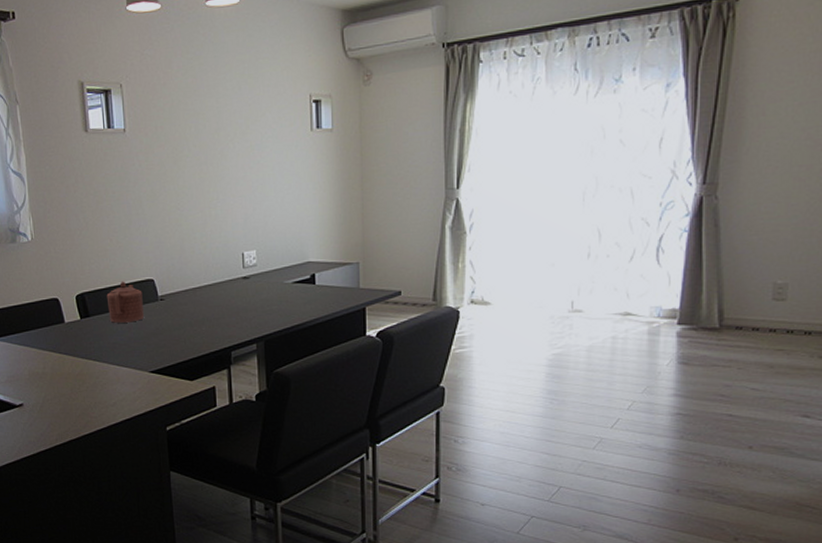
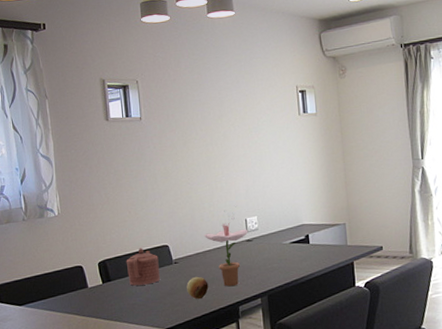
fruit: none [173,316,198,342] -> present [186,276,209,300]
flower: none [194,236,245,329] -> present [204,205,249,287]

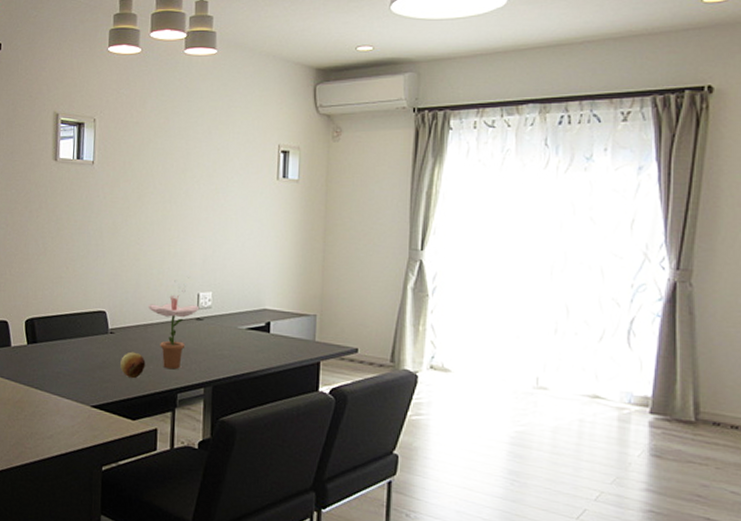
teapot: present [126,248,160,286] -> none [56,310,93,353]

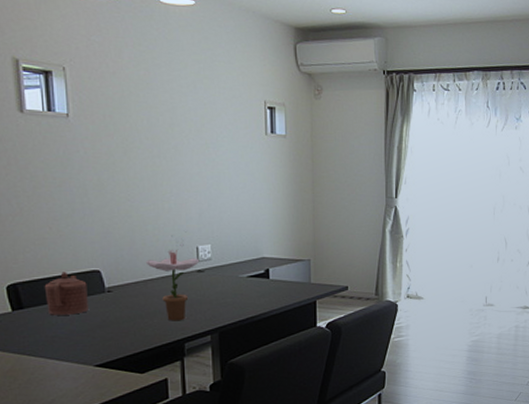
teapot: none [56,310,93,353] -> present [44,271,88,315]
fruit: present [120,351,146,379] -> none [122,308,149,334]

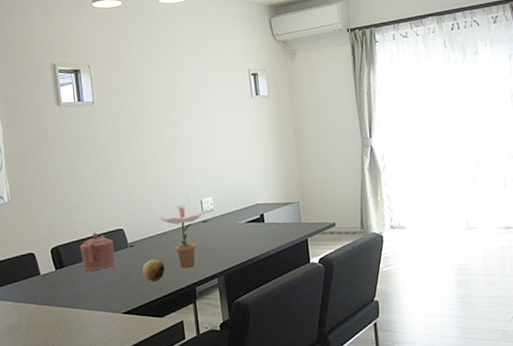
fruit: none [122,308,149,334] -> present [142,259,165,282]

